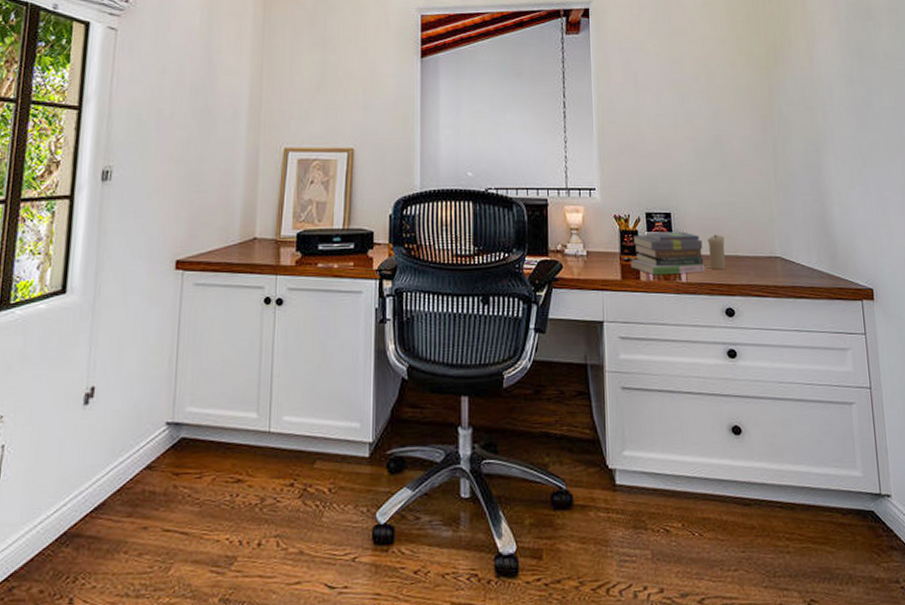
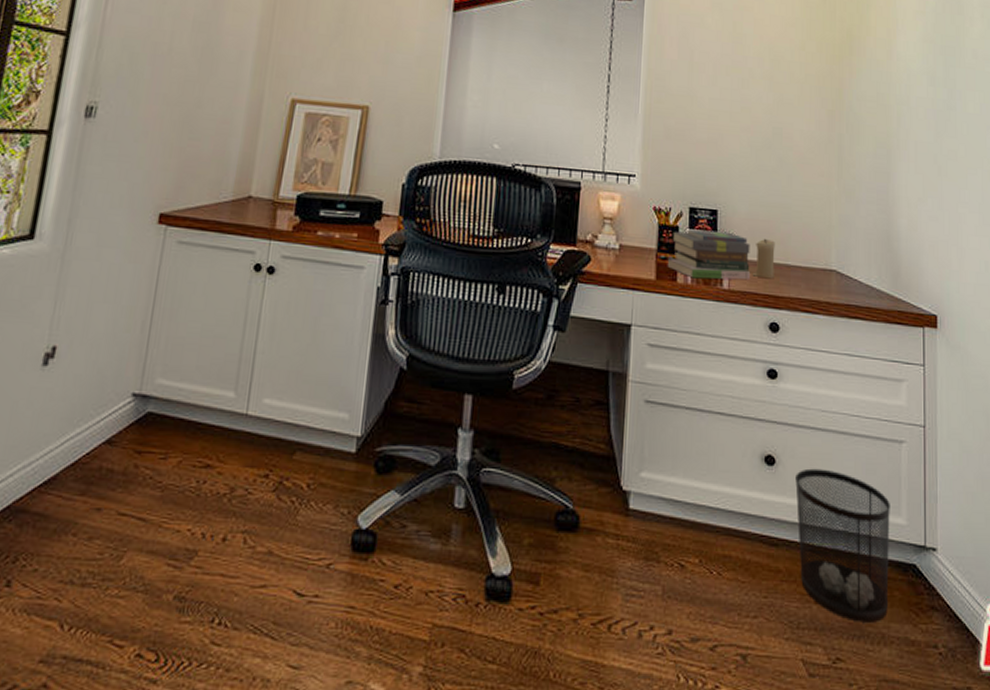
waste bin: none [760,433,853,567] -> present [795,468,890,623]

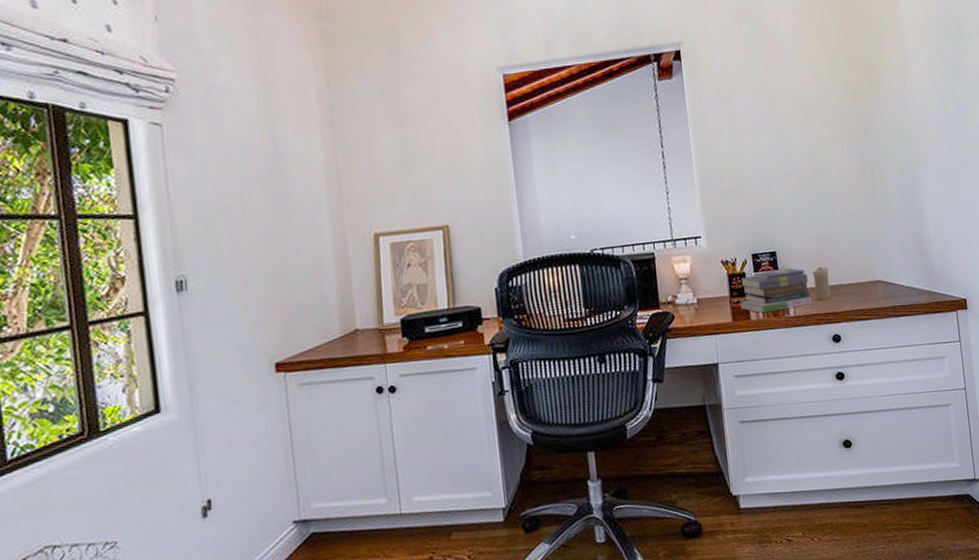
waste bin: present [795,468,890,623] -> none [869,439,952,547]

